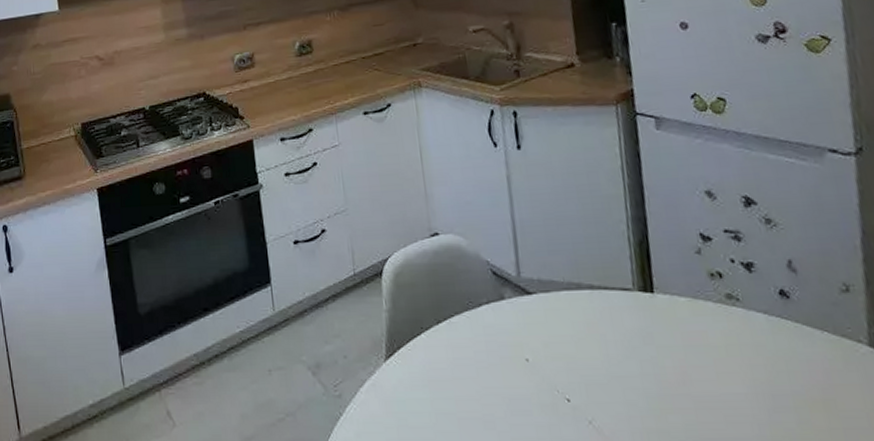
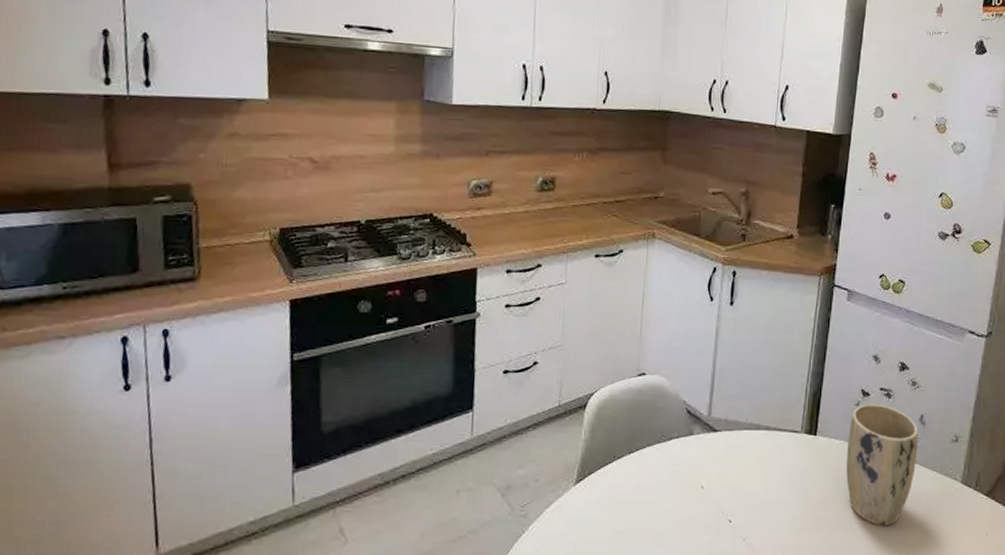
plant pot: none [693,249,798,405] -> present [845,403,919,526]

